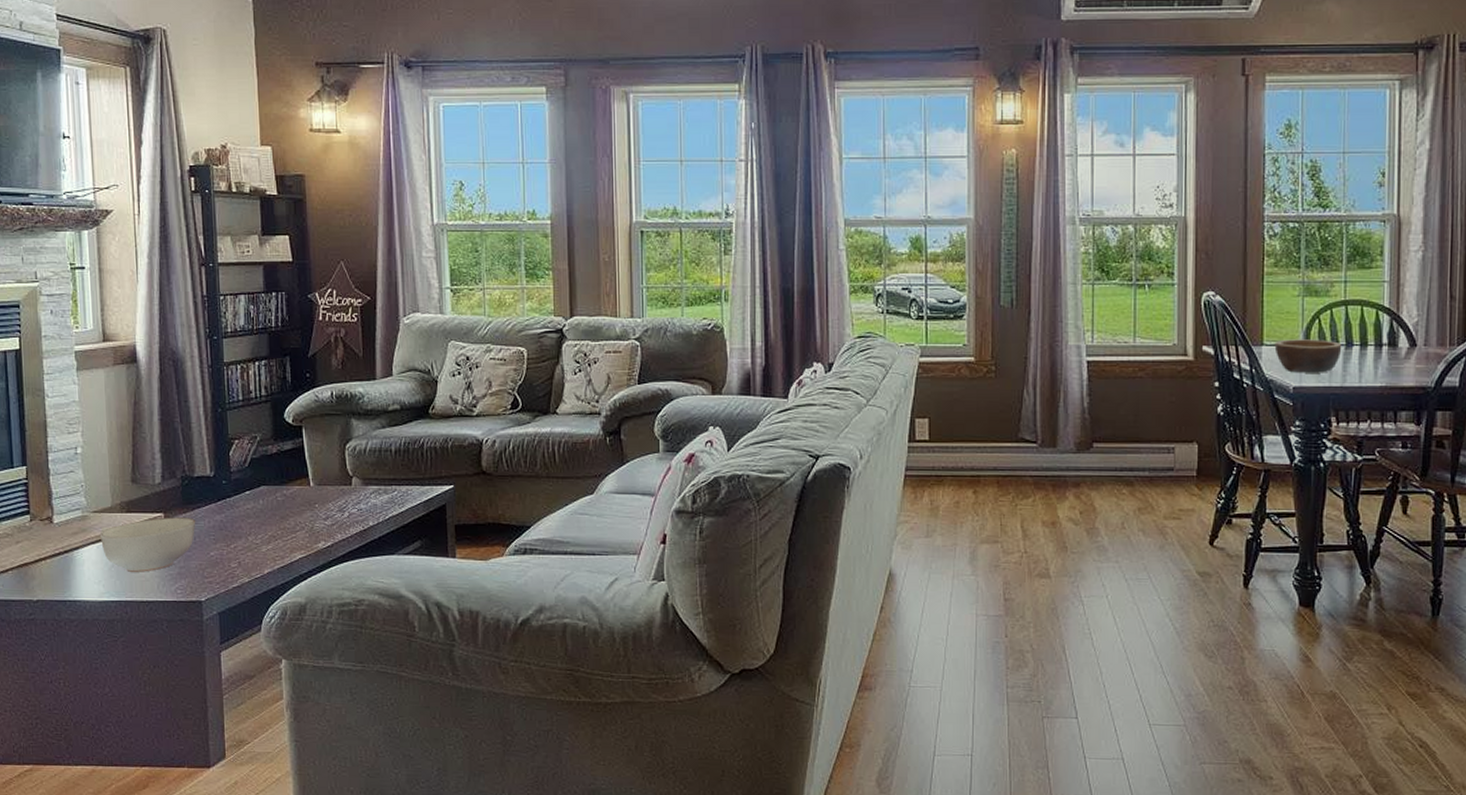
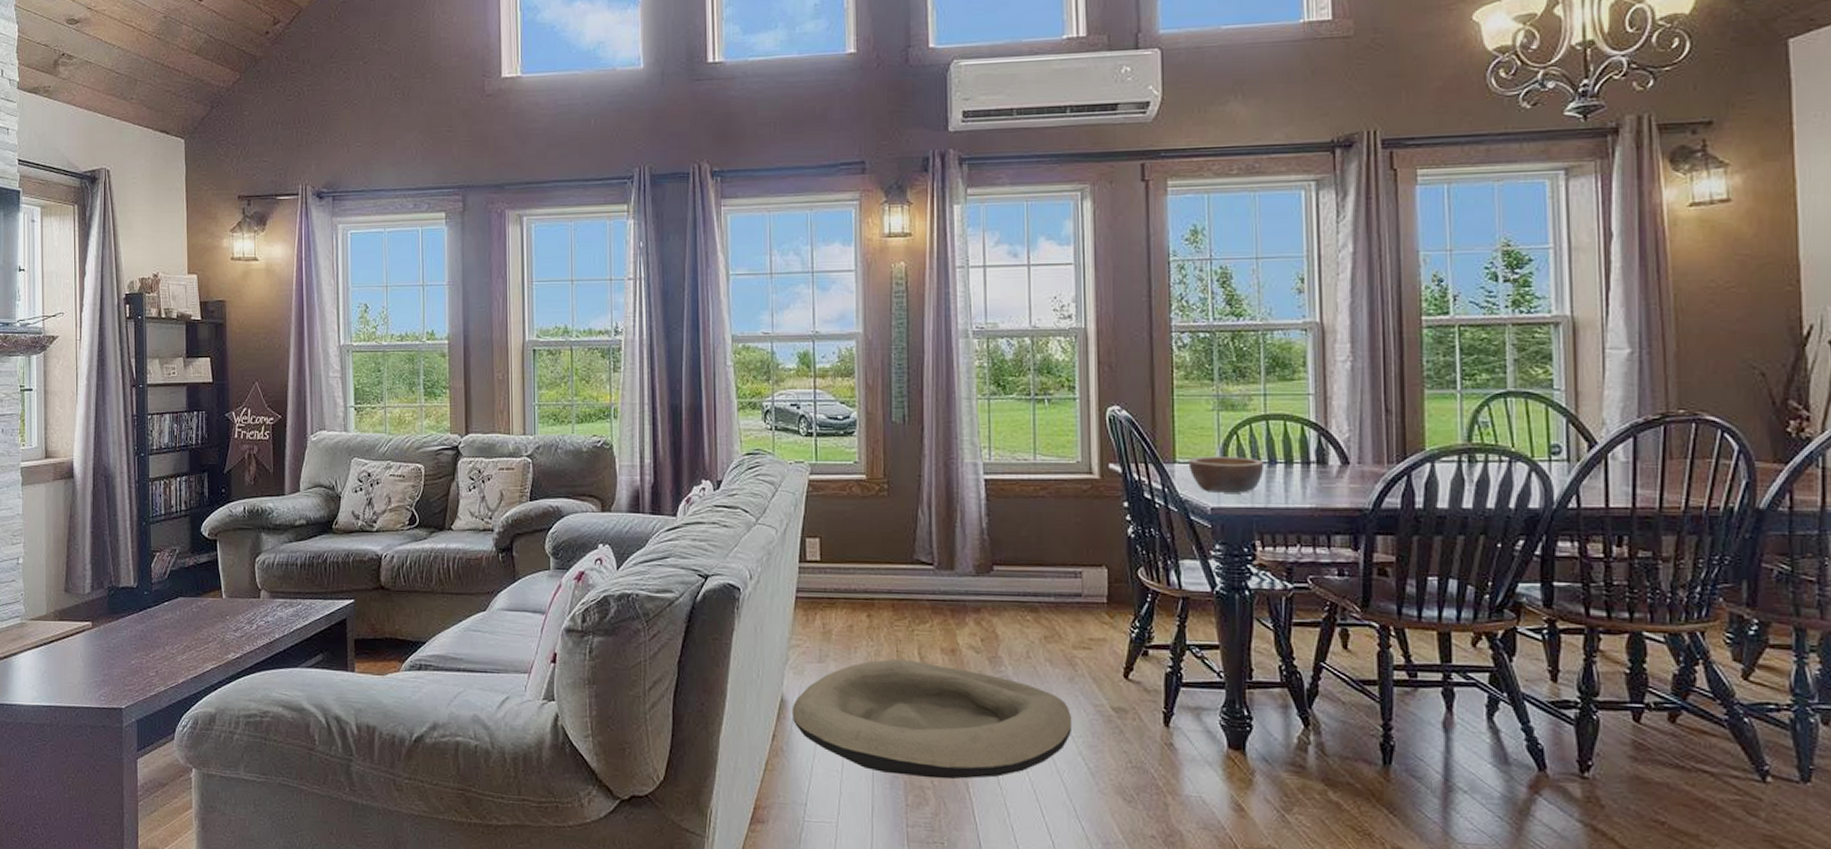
bowl: present [99,517,196,572] -> none [35,626,120,679]
dog bed: none [899,533,1162,643] -> present [791,659,1073,779]

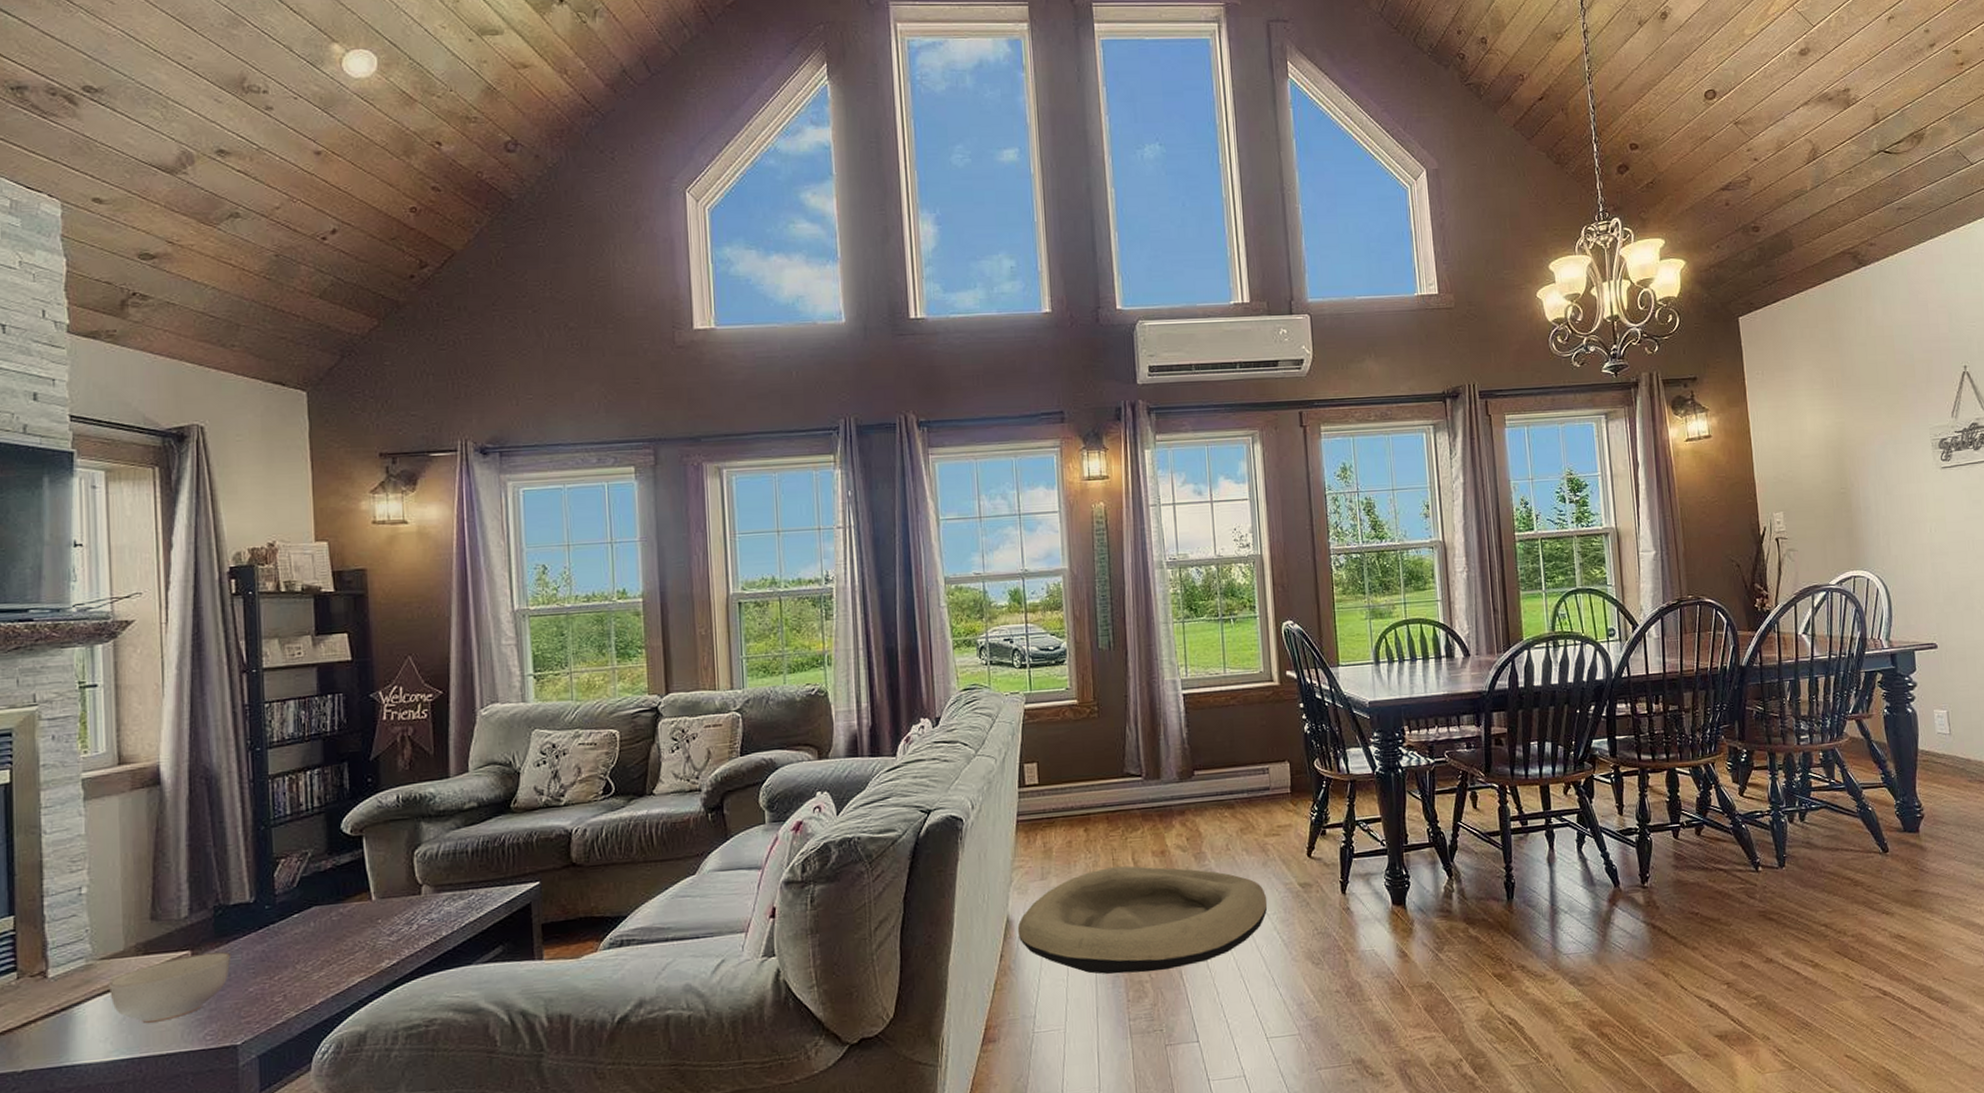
bowl: none [35,626,120,679] -> present [108,952,232,1023]
bowl: present [1188,456,1264,493] -> none [1349,656,1408,689]

